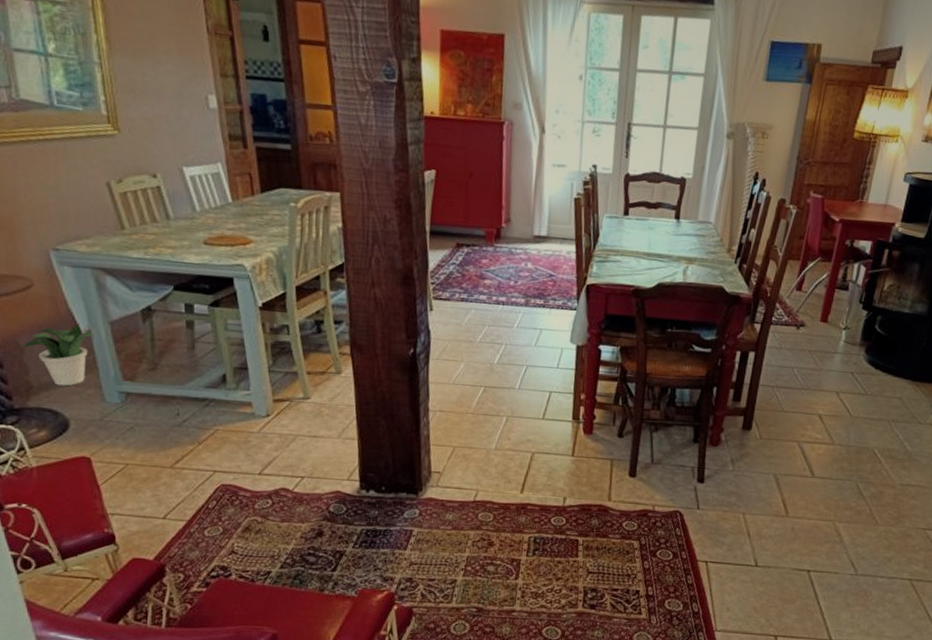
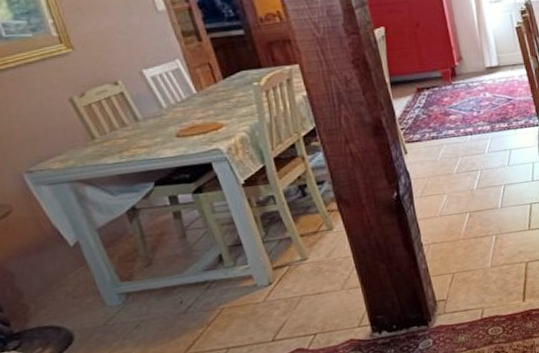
potted plant: present [24,323,94,386] -> none [13,237,84,302]

